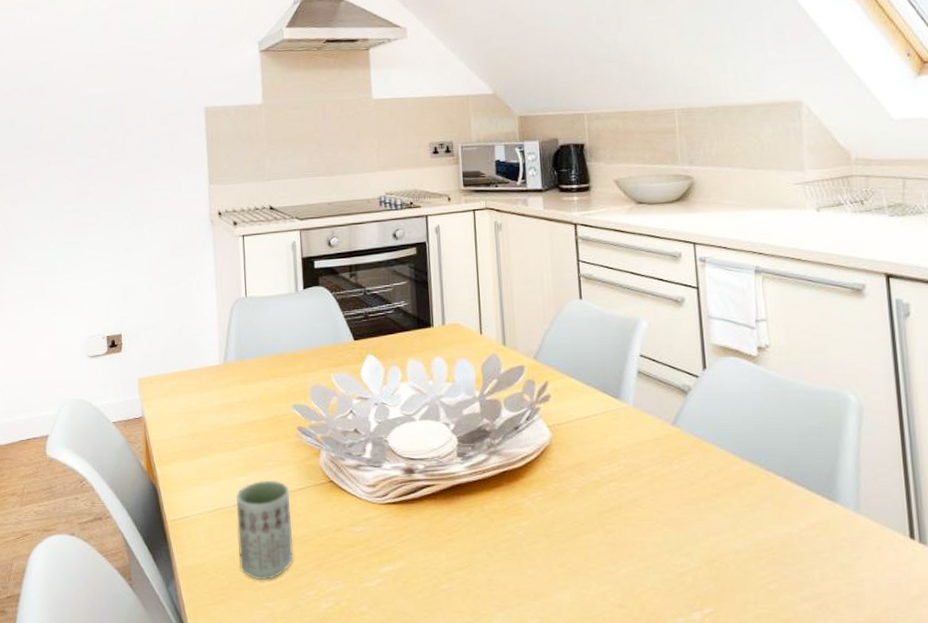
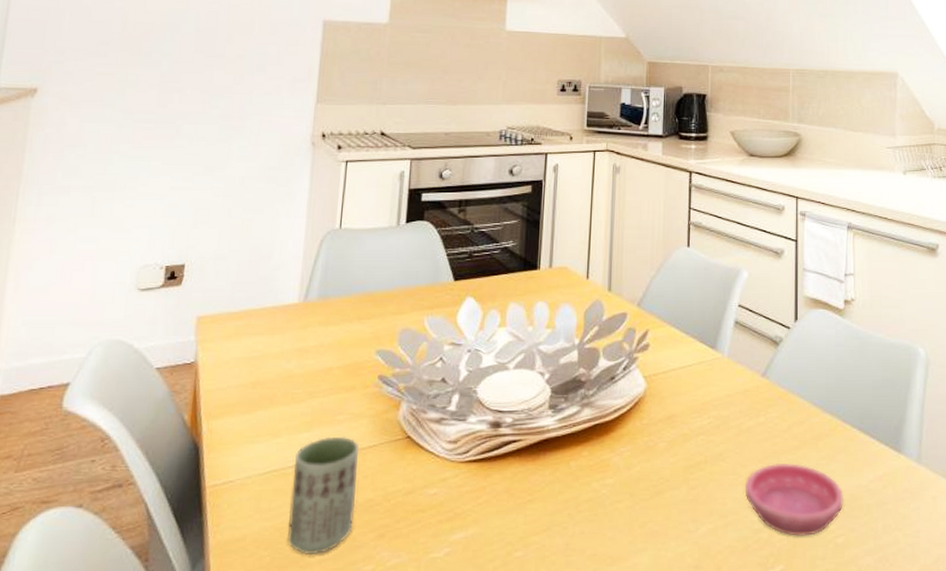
saucer: none [664,509,773,581] -> present [746,463,843,536]

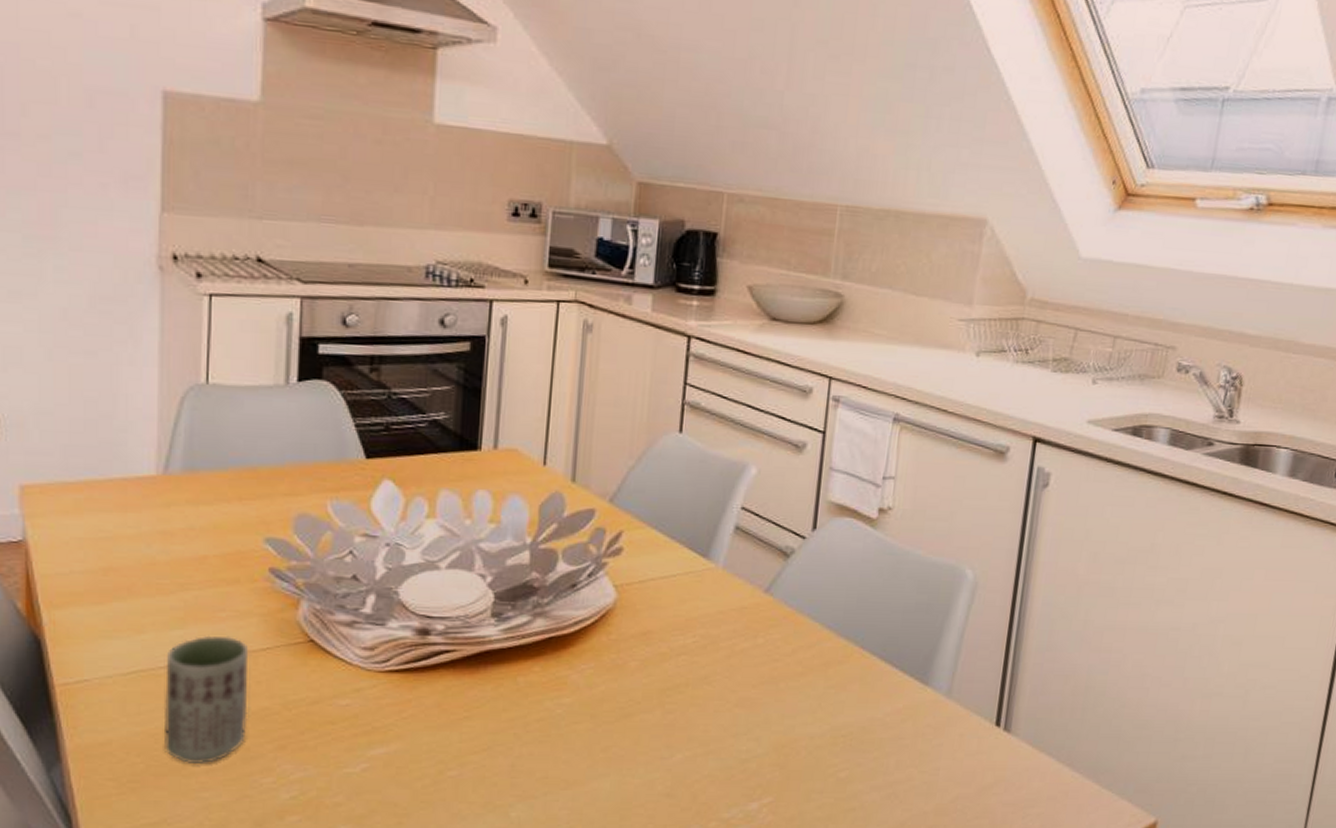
saucer: present [746,463,843,536] -> none [733,689,852,768]

